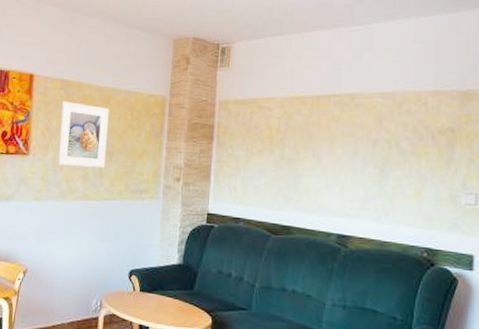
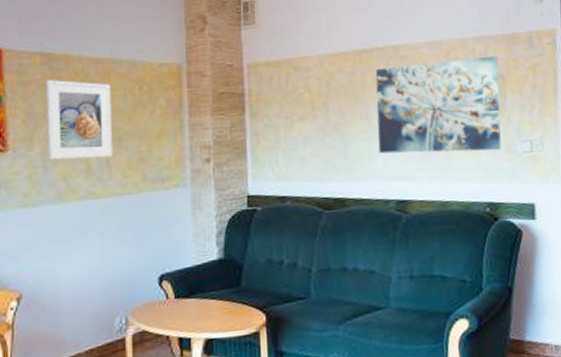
wall art: none [326,110,450,200] -> present [375,55,502,154]

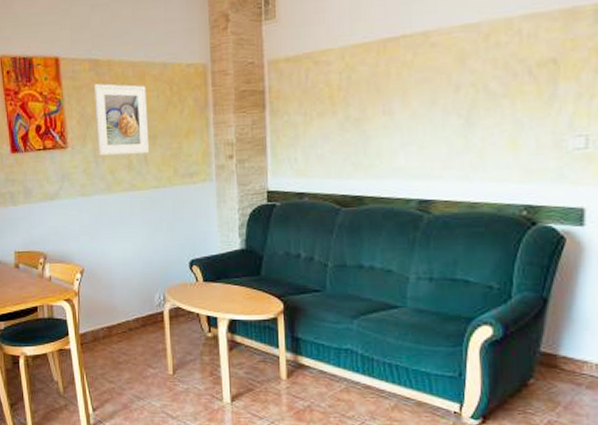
wall art: present [375,55,502,154] -> none [400,36,551,151]

